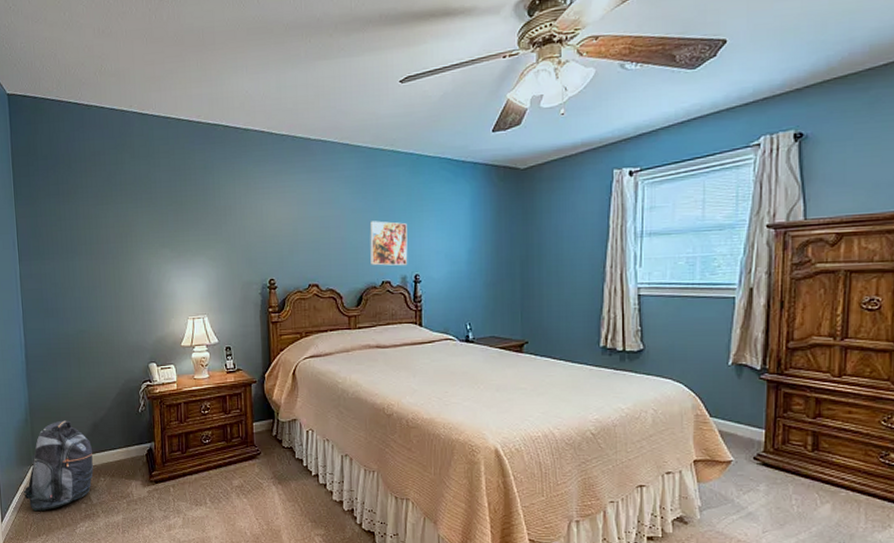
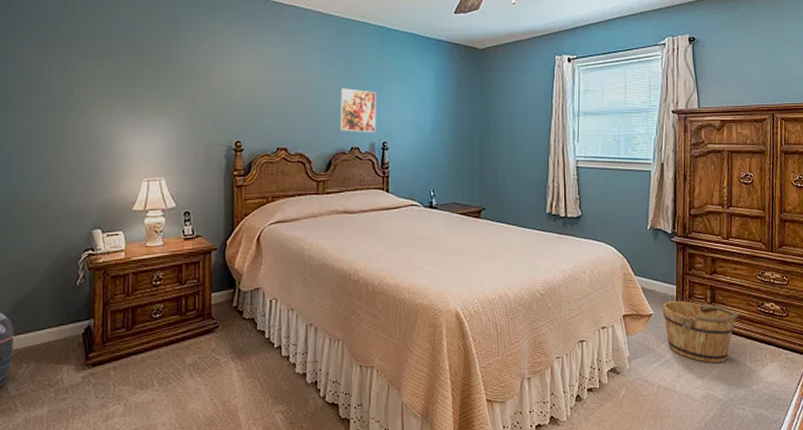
bucket: none [745,447,853,521] -> present [662,301,739,364]

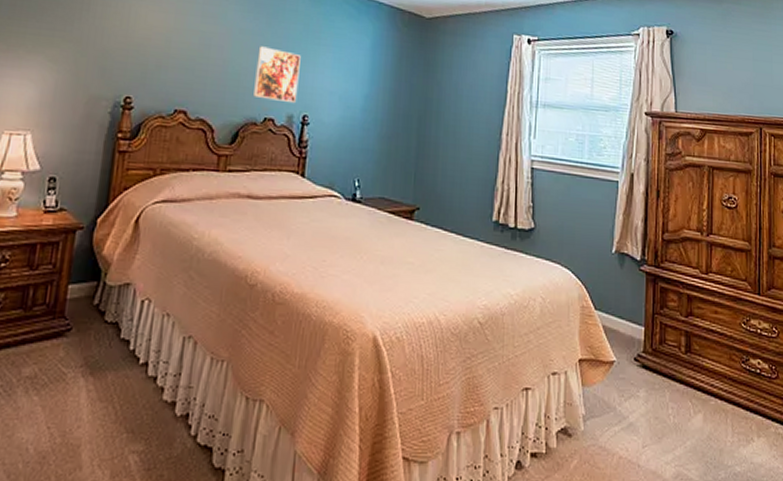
bucket: present [662,301,739,364] -> none [627,346,720,433]

